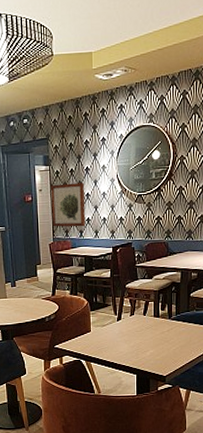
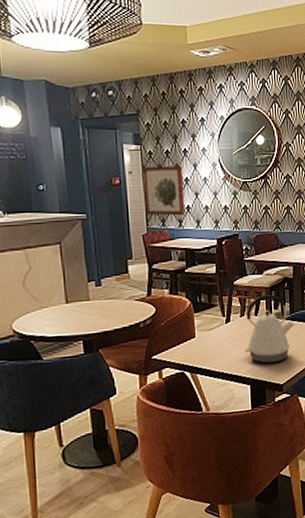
kettle: none [132,296,179,357] -> present [244,294,294,364]

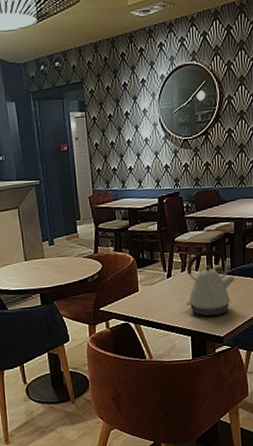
wall art: present [143,166,186,216] -> none [88,128,128,178]

